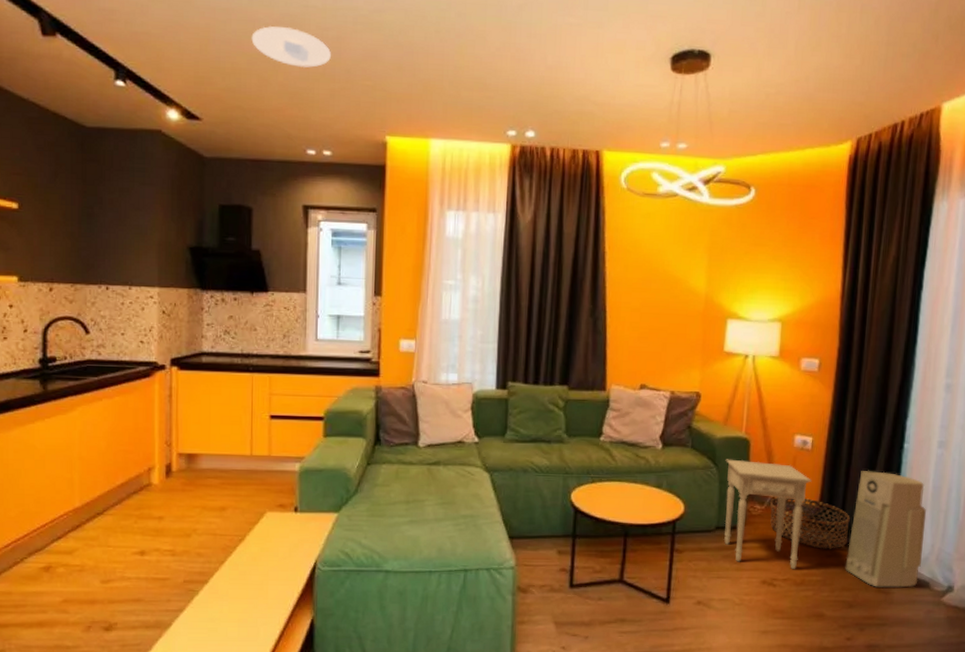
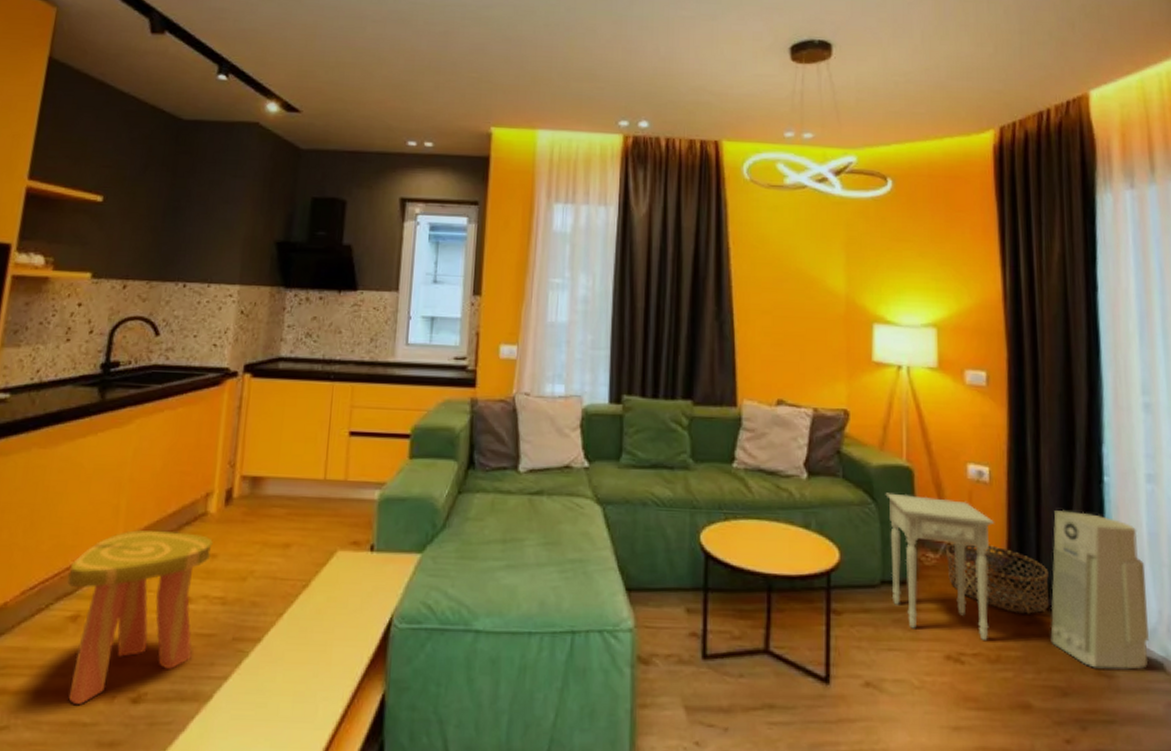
stool: none [37,498,159,634] -> present [67,530,213,706]
recessed light: present [251,26,331,68] -> none [357,22,437,61]

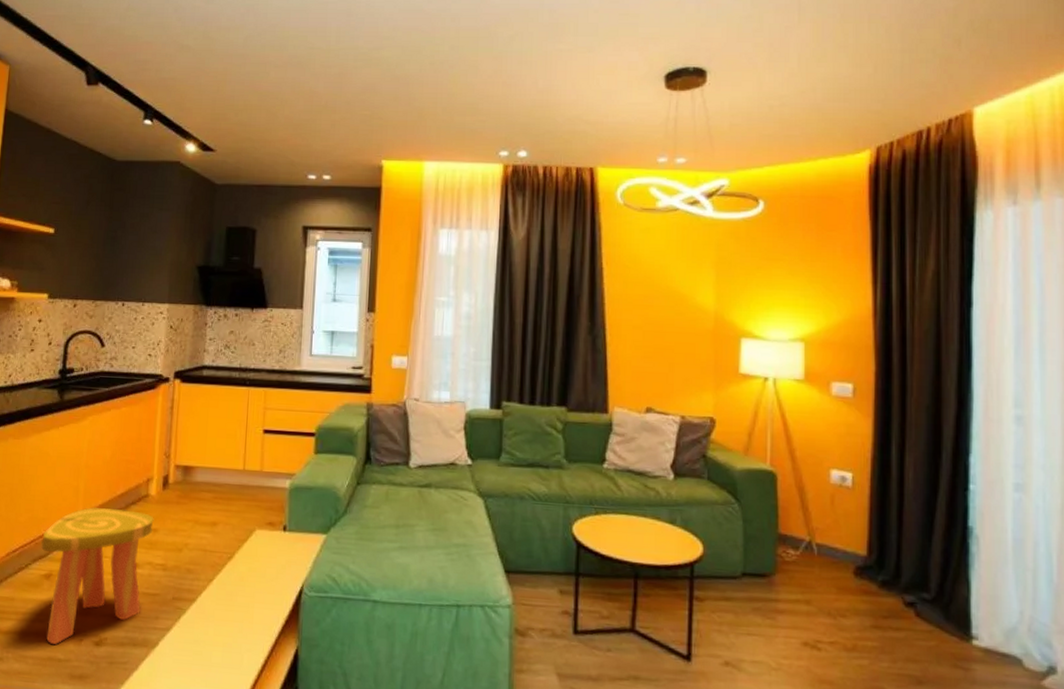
nightstand: present [885,492,995,640] -> none [748,494,856,630]
basket: present [945,543,1049,614] -> none [805,542,909,609]
air purifier: present [1050,509,1149,670] -> none [907,514,1009,664]

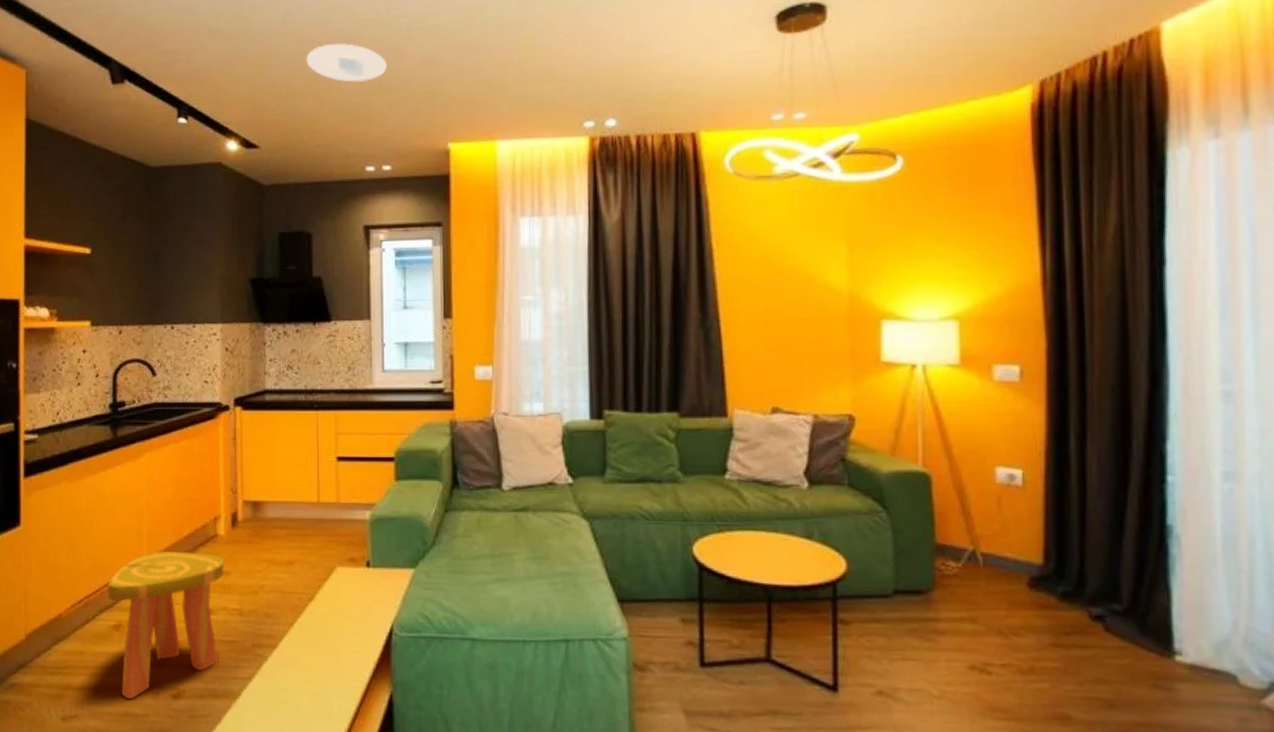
recessed light: none [262,67,333,101] -> present [306,43,387,82]

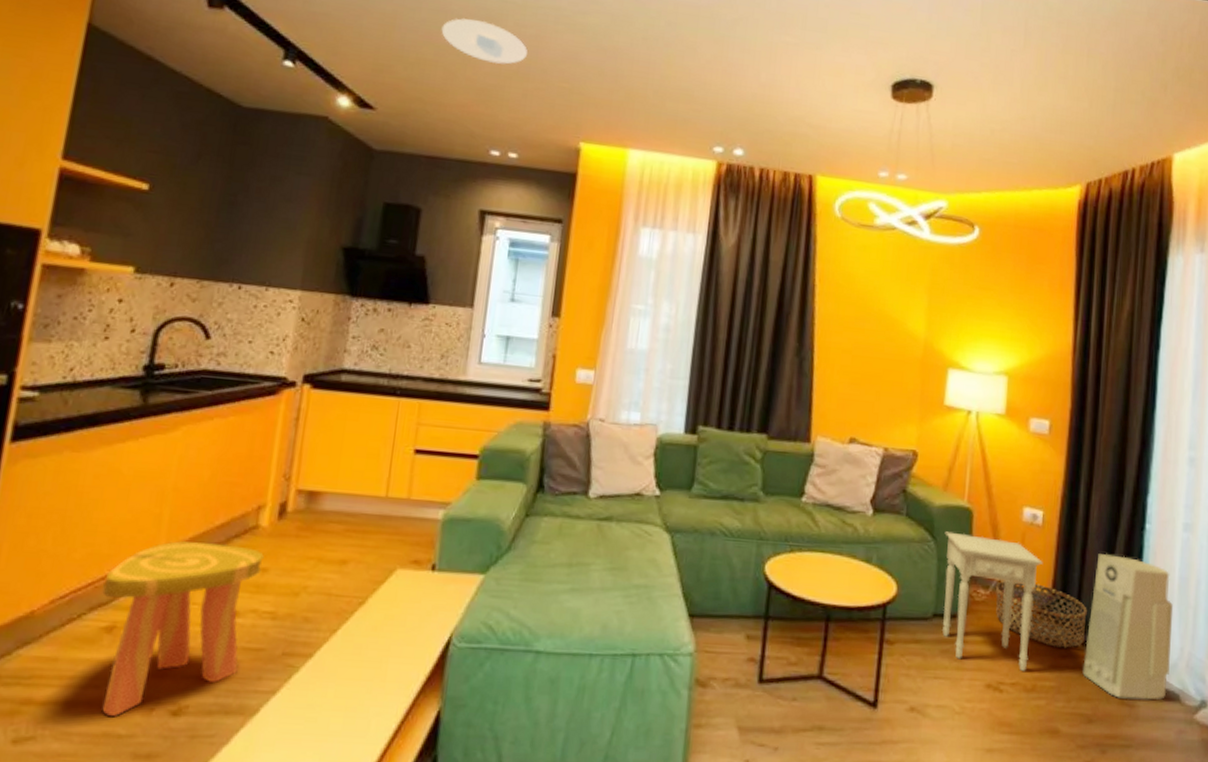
nightstand: none [898,500,1029,651] -> present [942,531,1044,671]
basket: none [968,551,1095,624] -> present [995,581,1087,648]
air purifier: none [1095,513,1219,683] -> present [1082,553,1174,700]

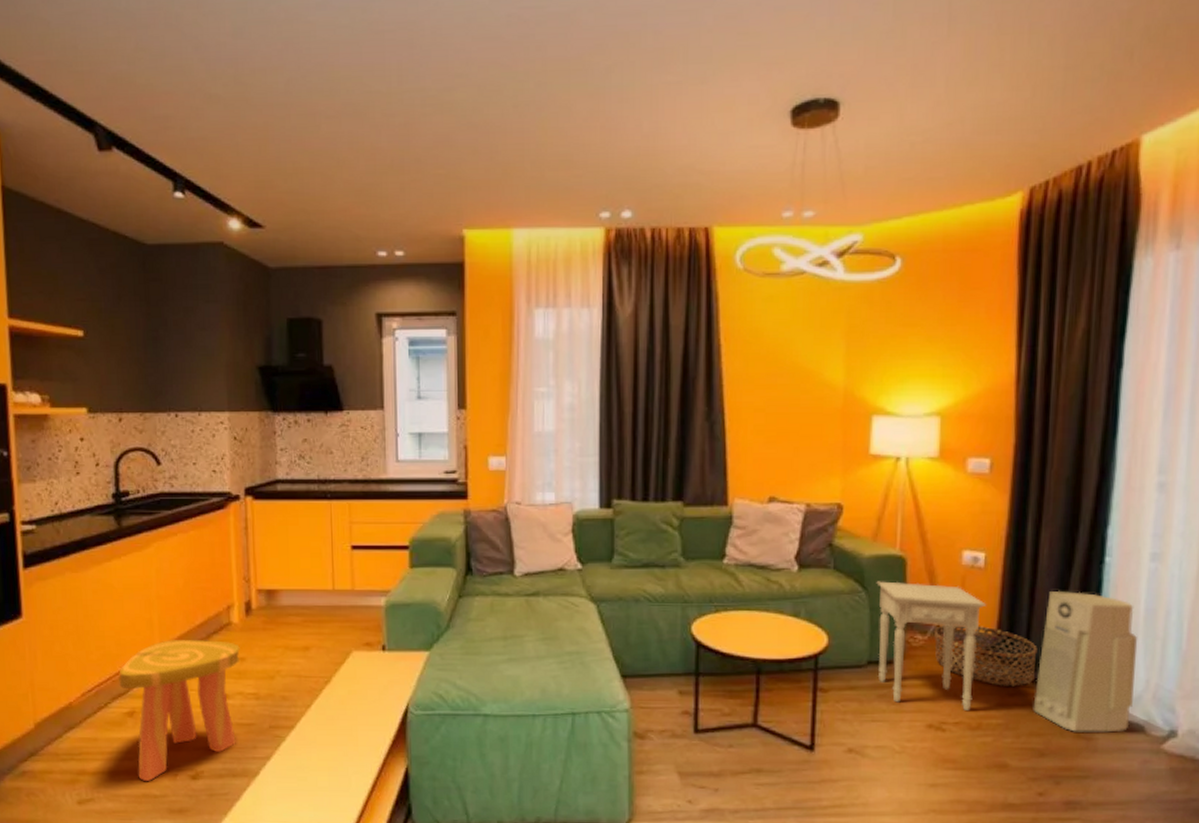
recessed light: present [441,18,528,65] -> none [312,117,399,160]

